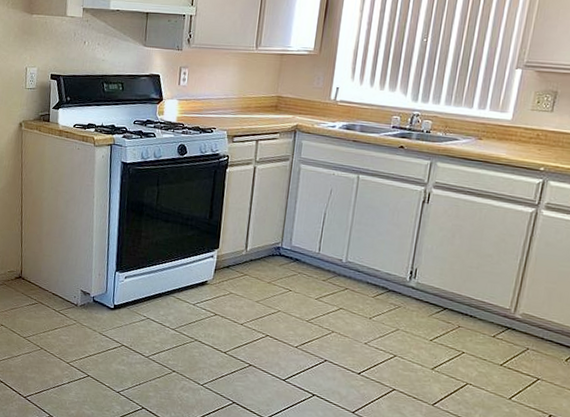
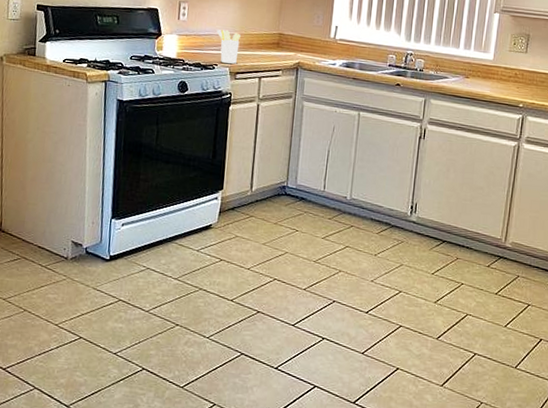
utensil holder: none [215,93,239,127] -> present [216,29,241,64]

